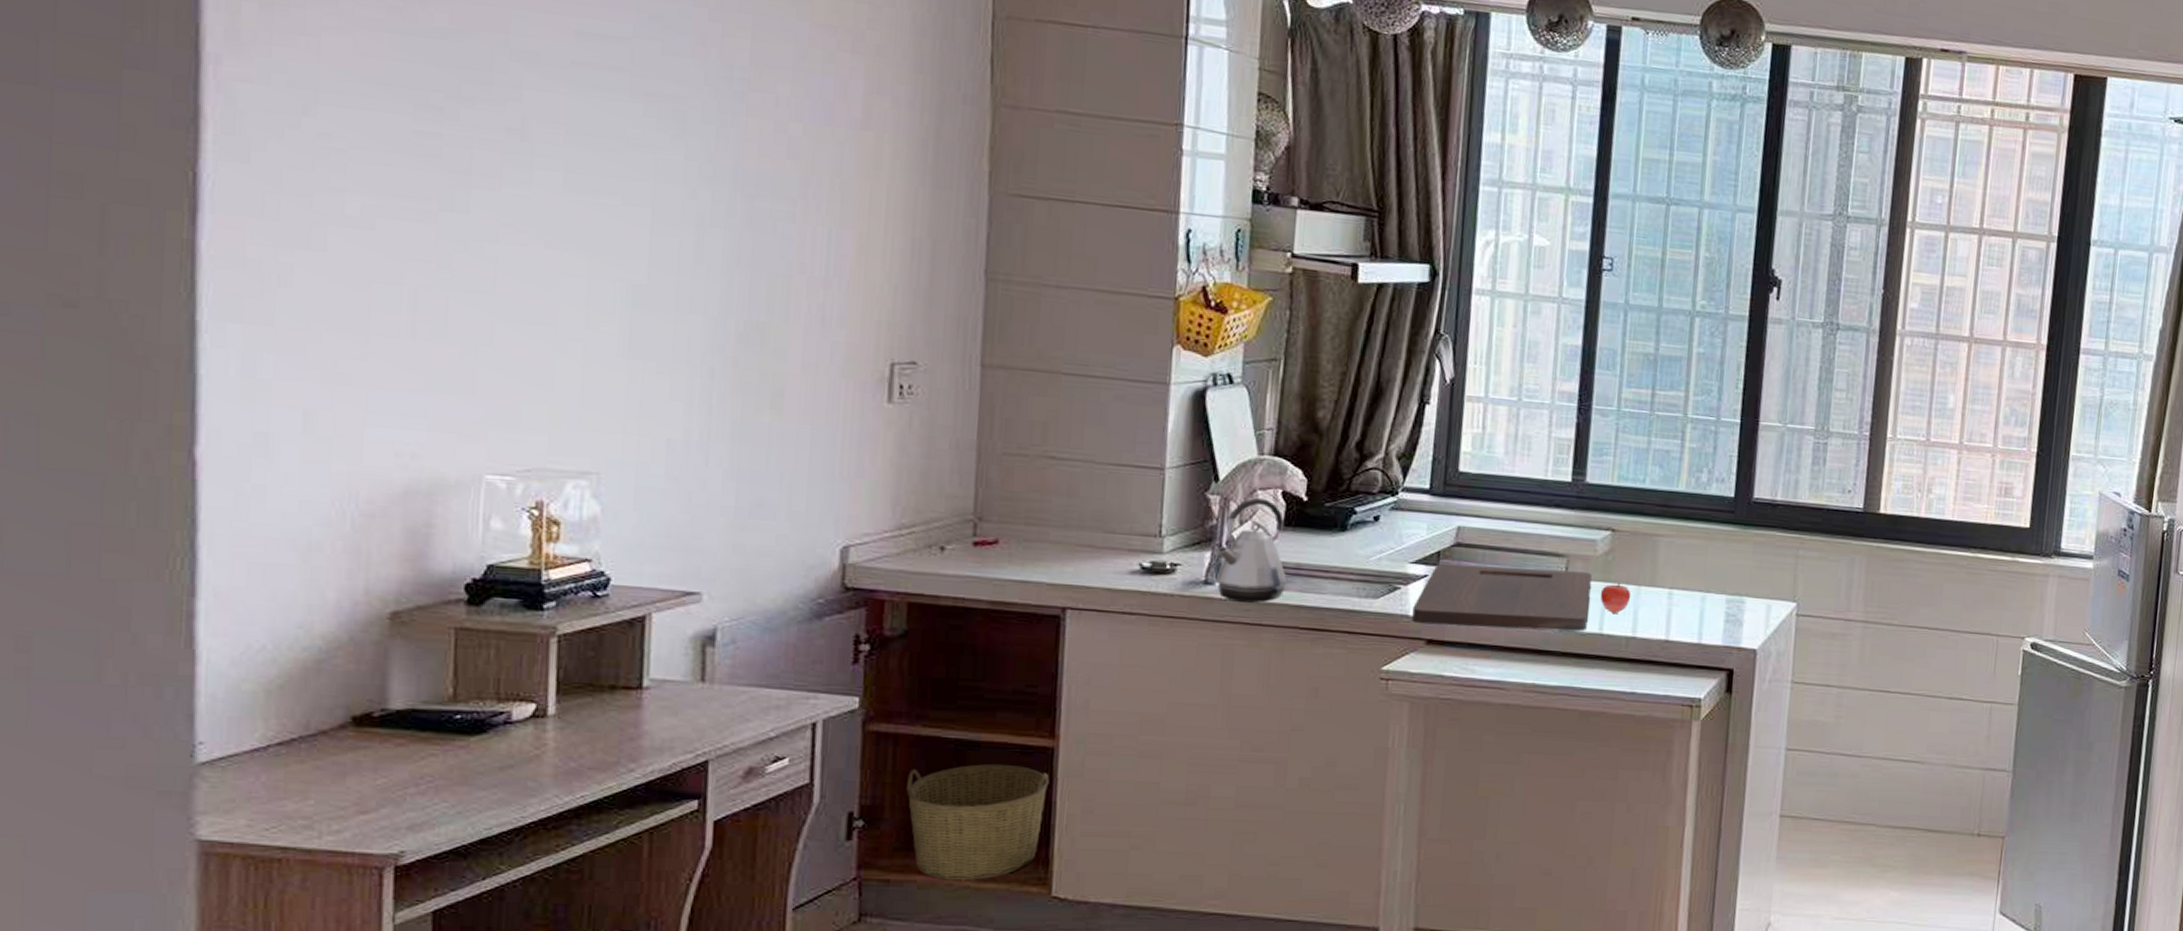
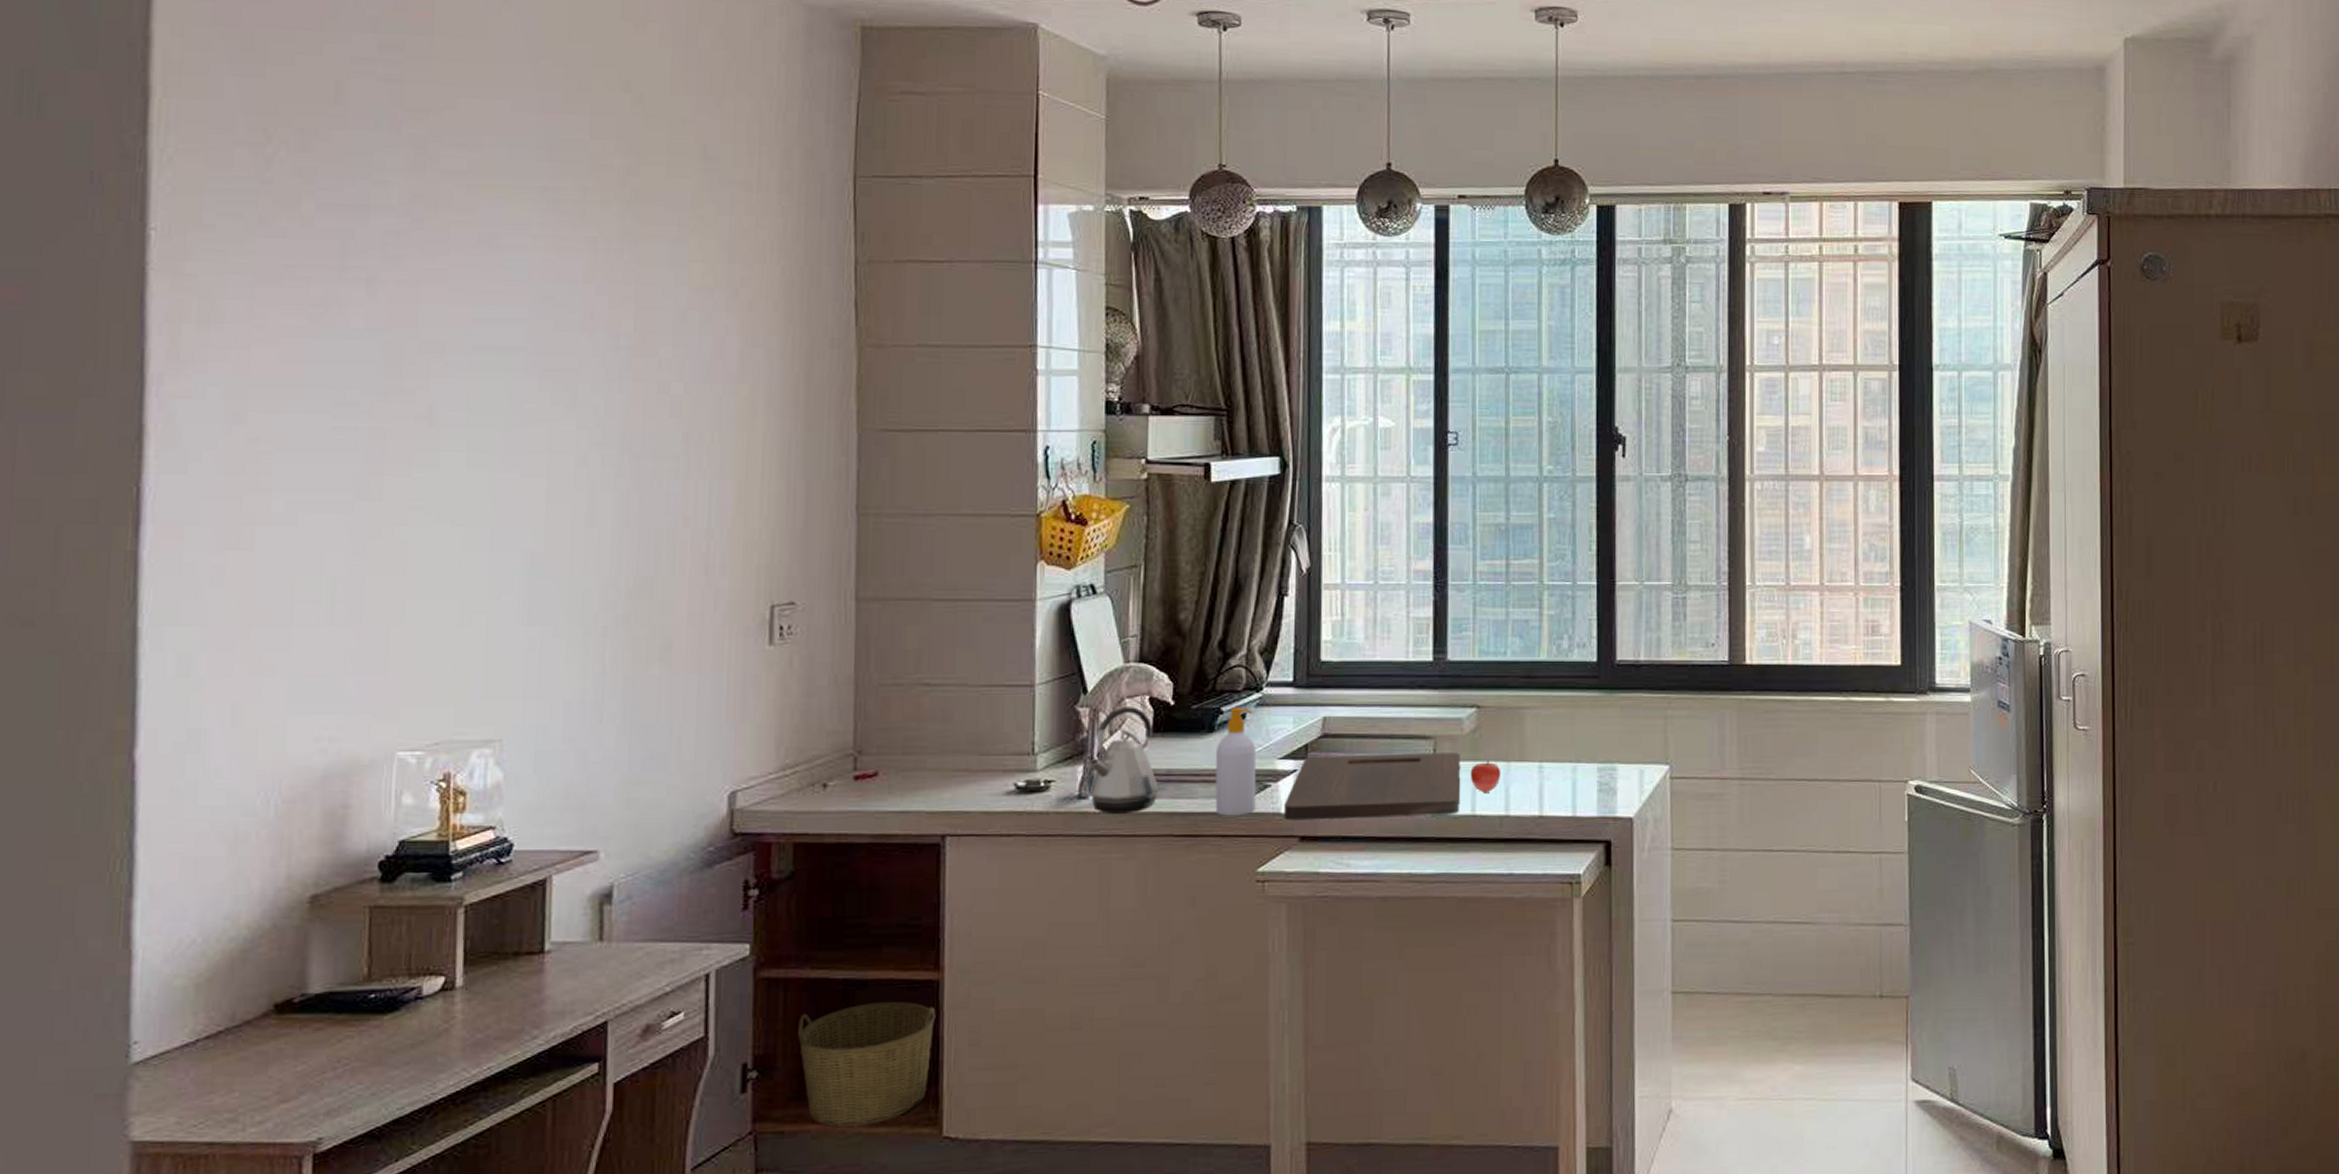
soap bottle: none [1343,508,1388,615] -> present [1215,707,1257,816]

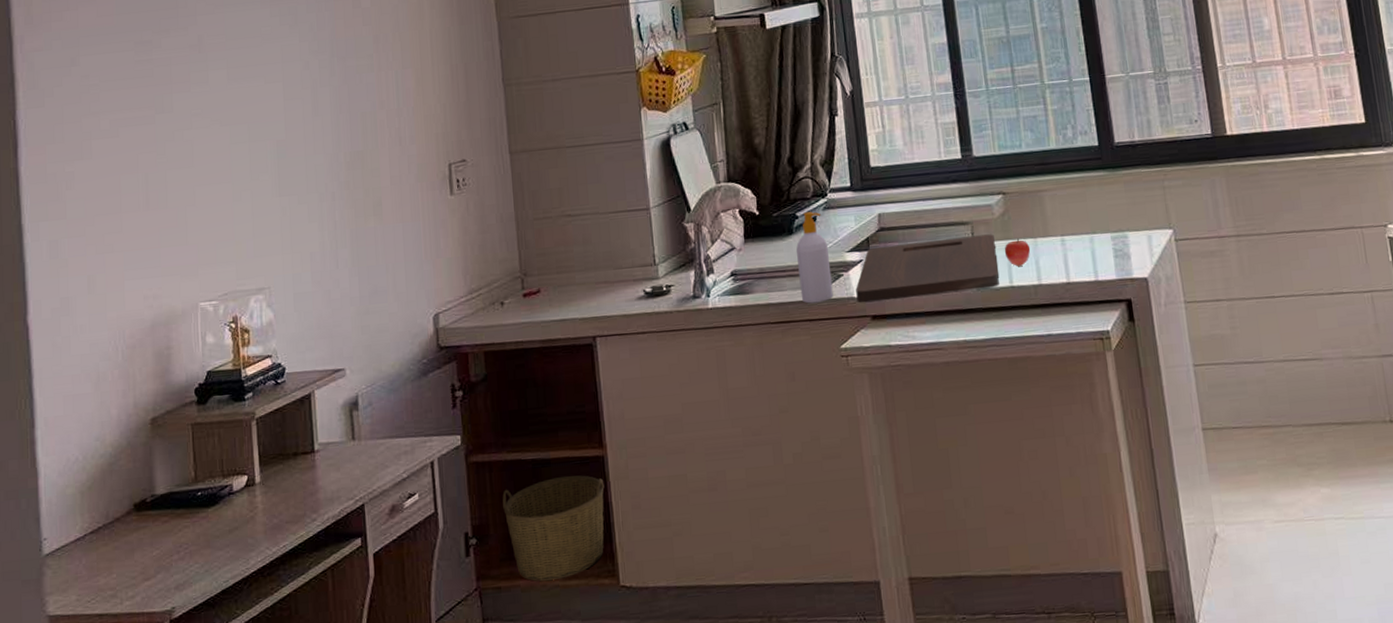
kettle: present [1088,707,1159,815] -> none [698,219,756,310]

